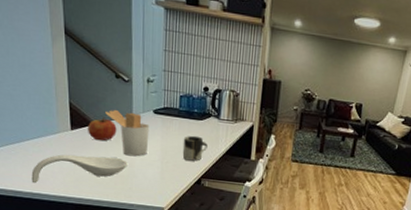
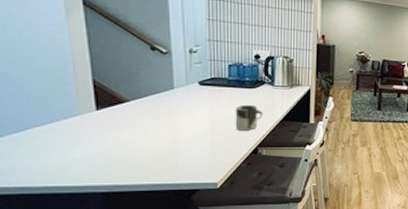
spoon rest: present [31,154,128,184] -> none [44,136,171,176]
fruit: present [88,117,117,141] -> none [118,93,155,119]
utensil holder: present [105,109,150,157] -> none [140,83,195,132]

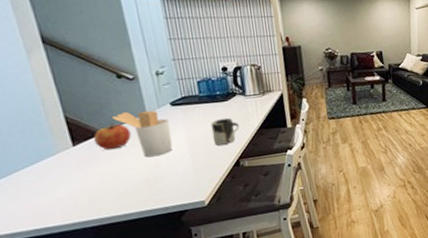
fruit: none [118,93,155,119] -> present [94,123,132,151]
utensil holder: none [140,83,195,132] -> present [112,110,173,158]

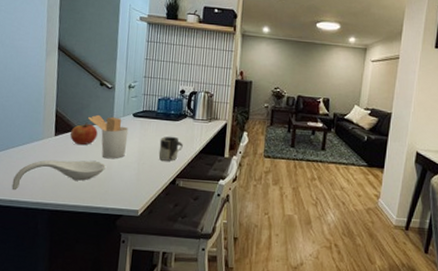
spoon rest: none [30,162,152,219] -> present [11,159,106,191]

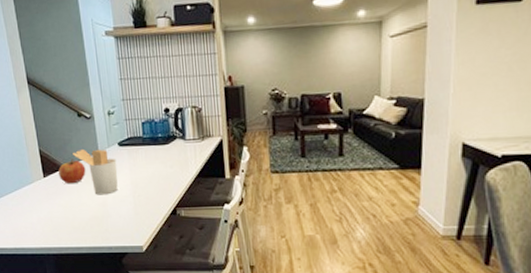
spoon rest: present [11,159,106,191] -> none [13,199,101,238]
cup: present [158,136,183,161] -> none [151,162,178,190]

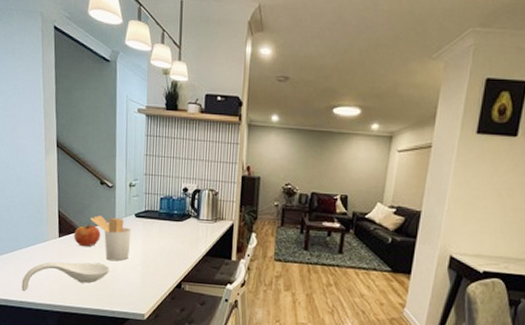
spoon rest: none [13,199,101,238] -> present [21,261,110,292]

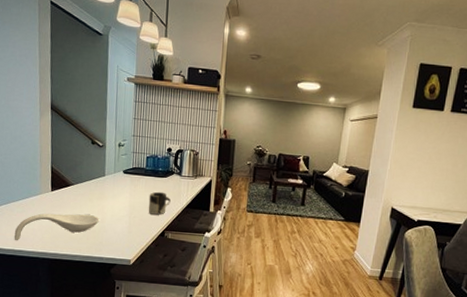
fruit: present [74,223,101,247] -> none [66,178,91,200]
utensil holder: present [90,215,131,262] -> none [82,171,120,213]
cup: none [163,237,188,264] -> present [148,191,171,215]

